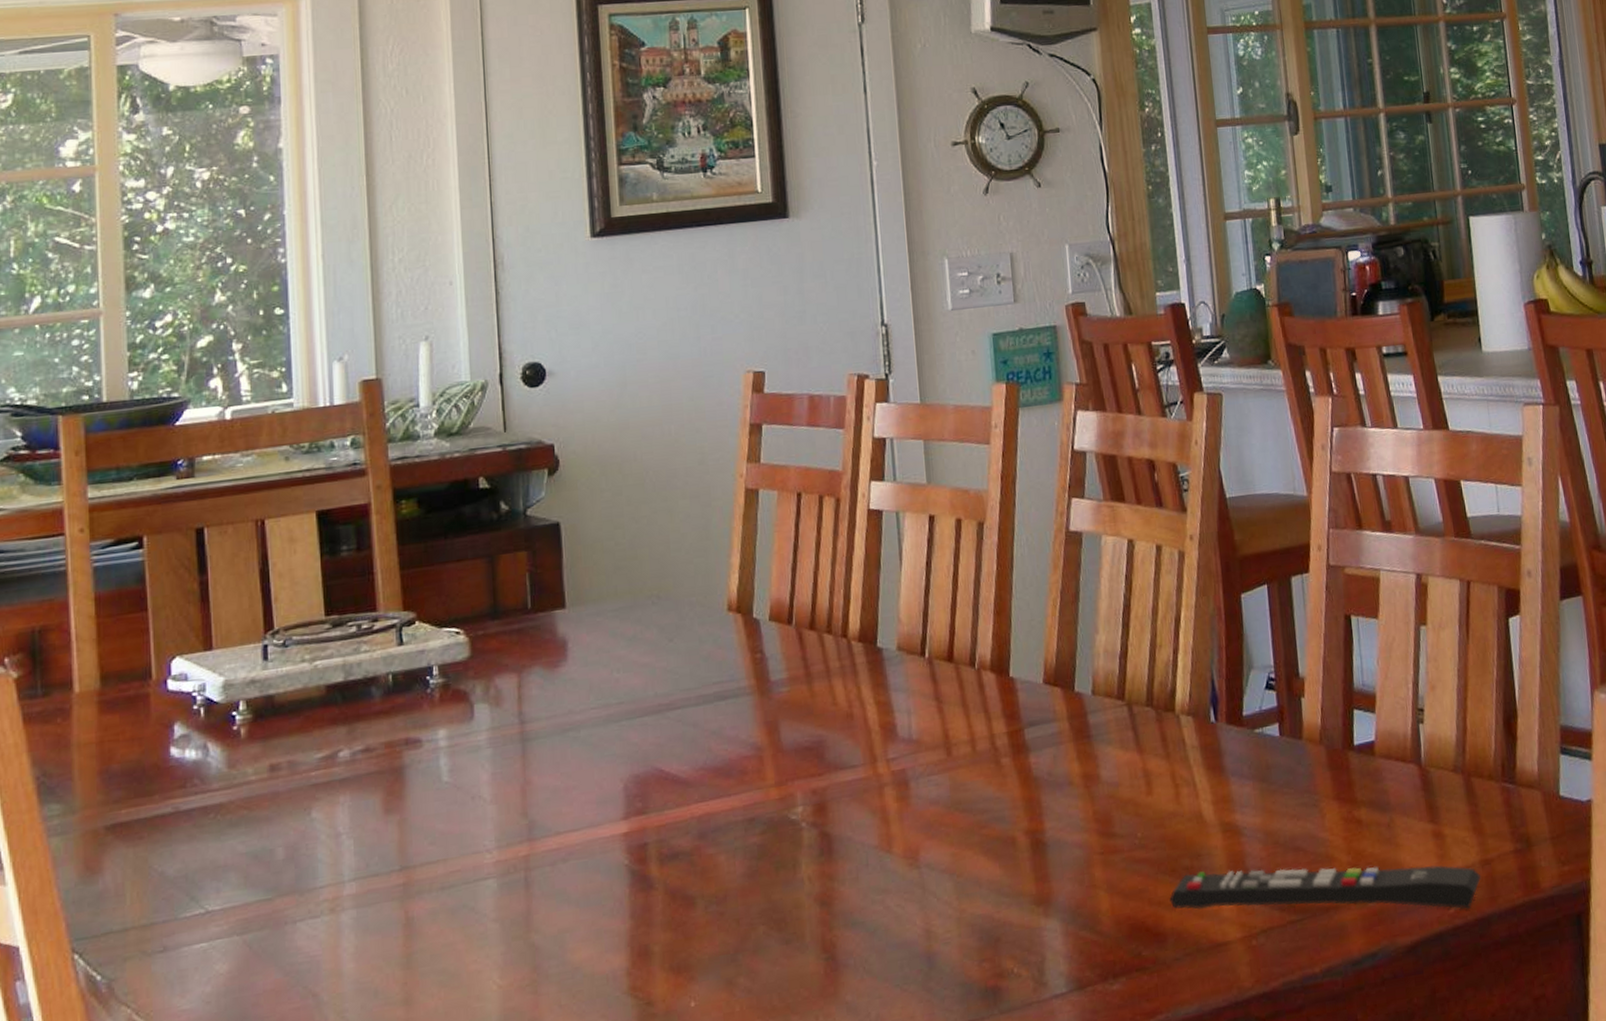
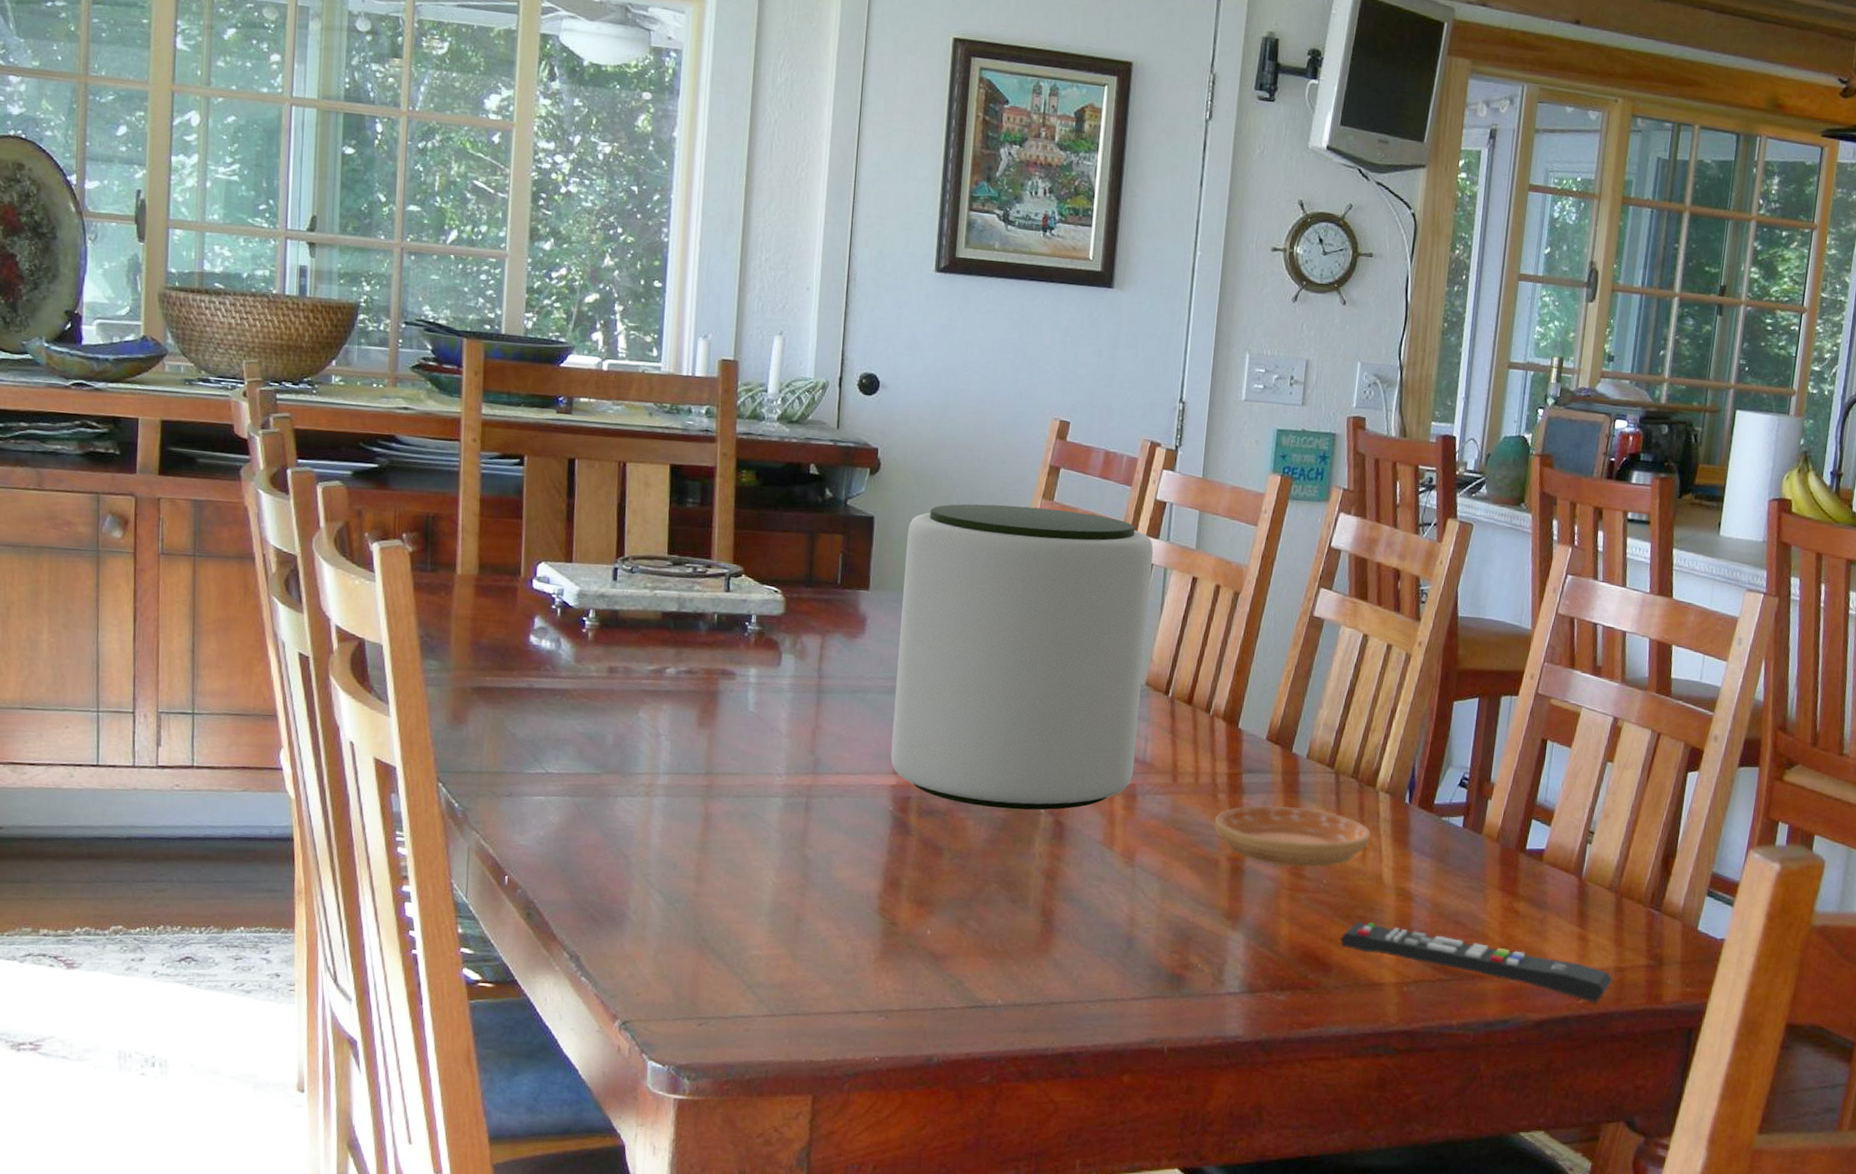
plant pot: none [600,468,901,837] -> present [890,504,1154,810]
saucer: none [1002,752,1180,829] -> present [1214,805,1370,868]

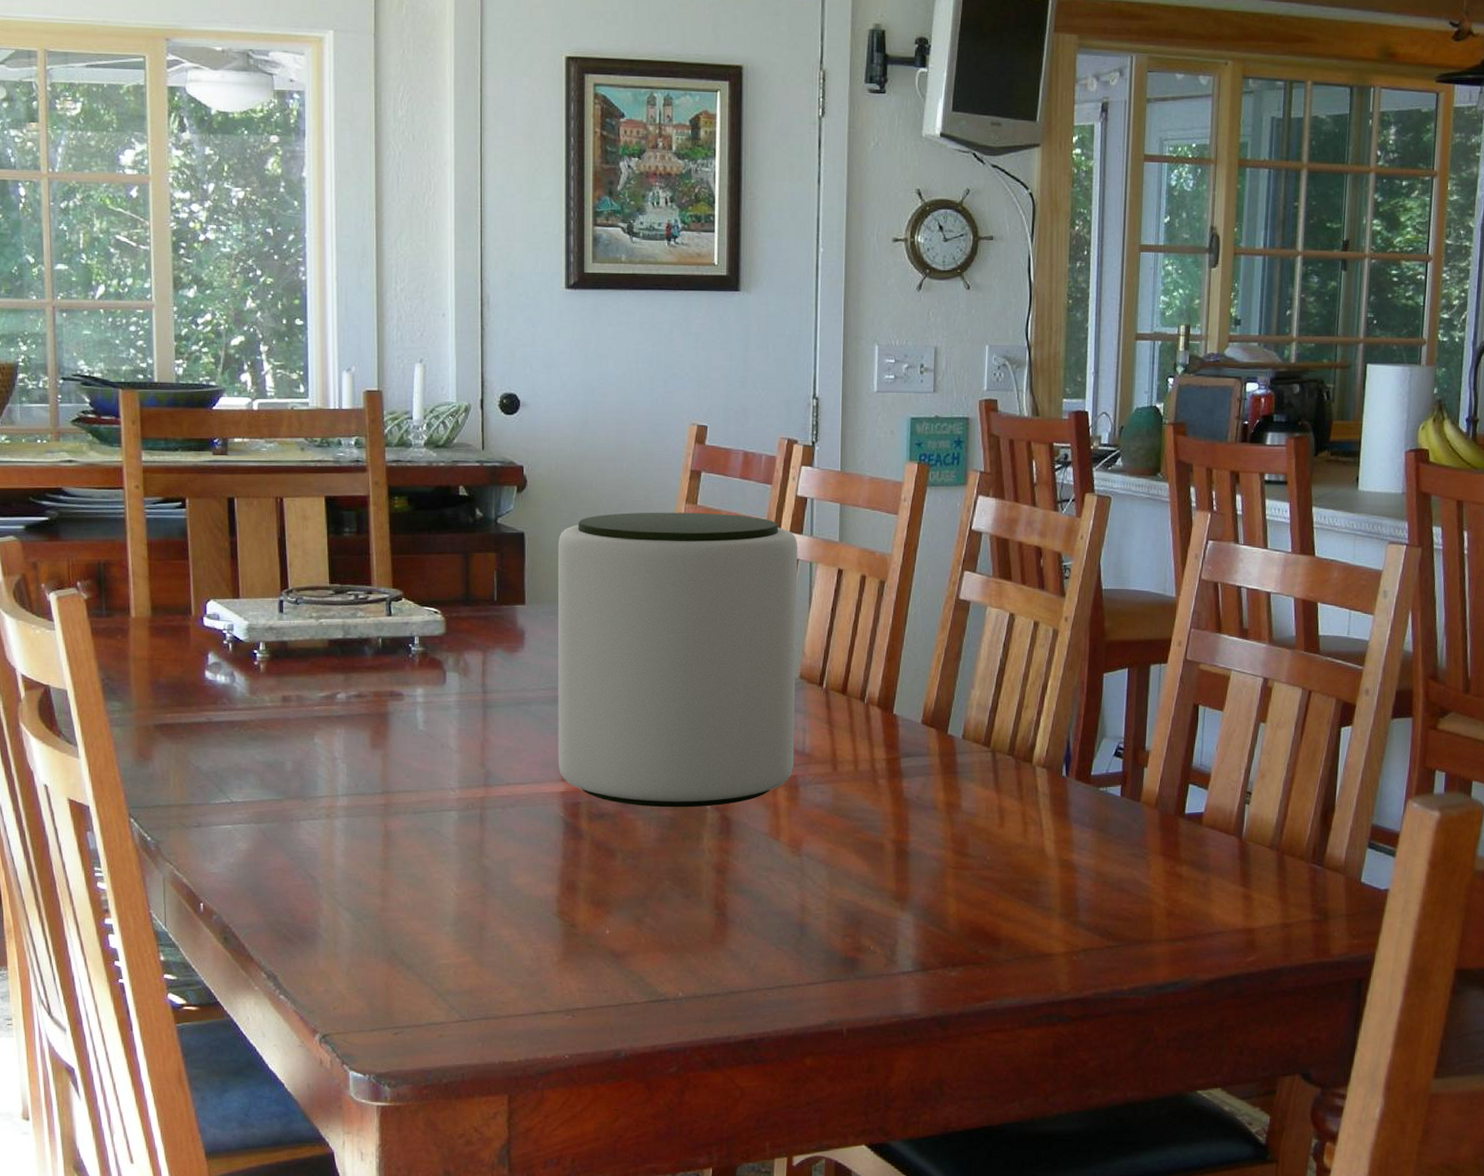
saucer: present [1214,805,1370,868] -> none [876,787,1030,846]
remote control: present [1340,922,1613,1003] -> none [1007,895,1280,960]

